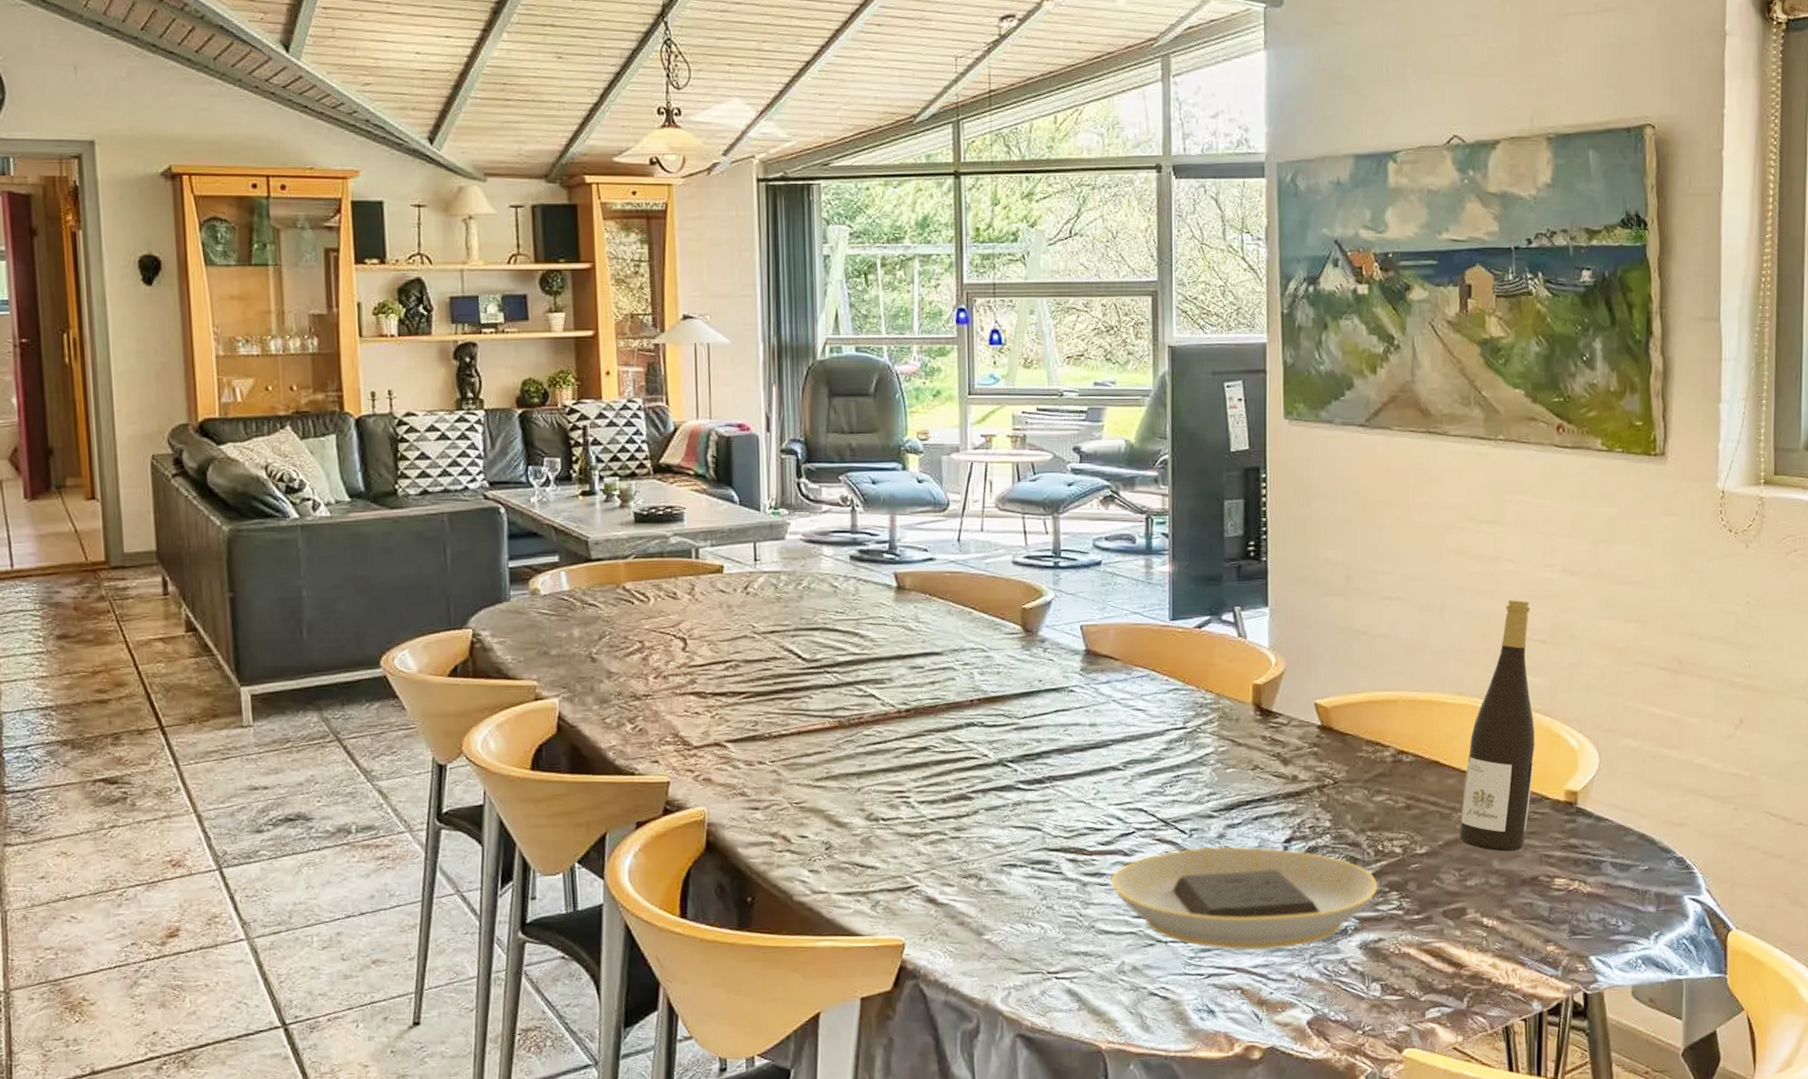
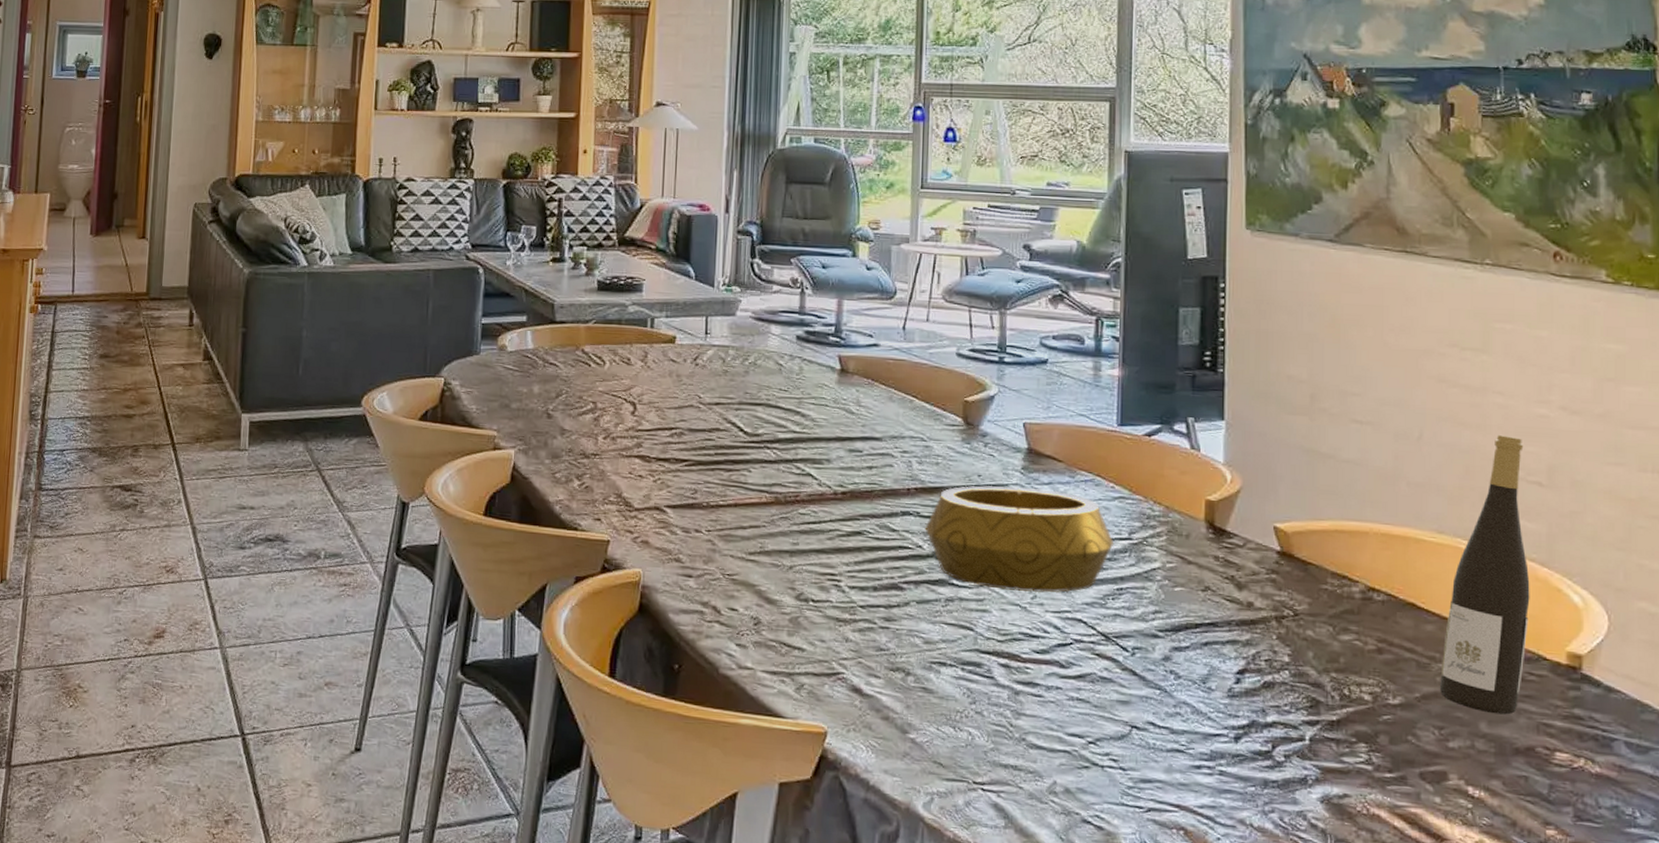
decorative bowl: none [989,687,1170,789] -> present [925,485,1114,593]
plate: present [1110,846,1378,951] -> none [1044,667,1344,791]

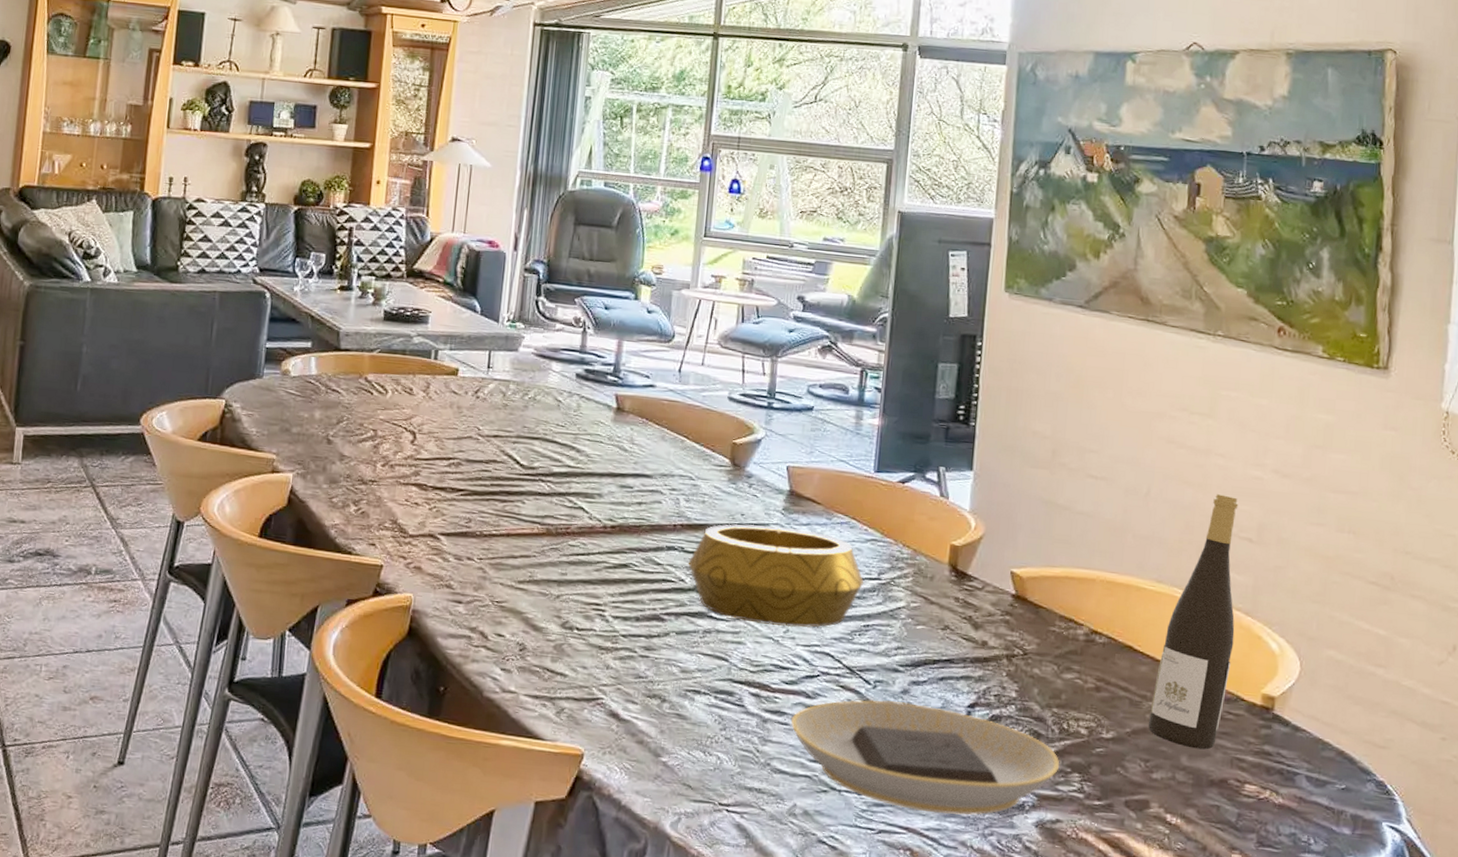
plate: none [1044,667,1344,791] -> present [791,699,1060,815]

